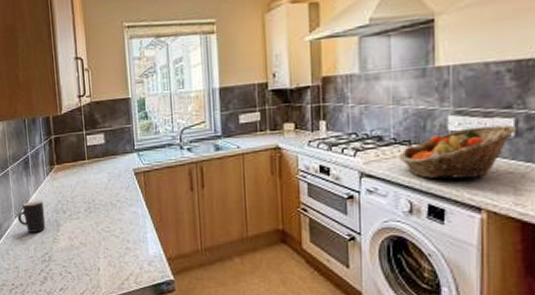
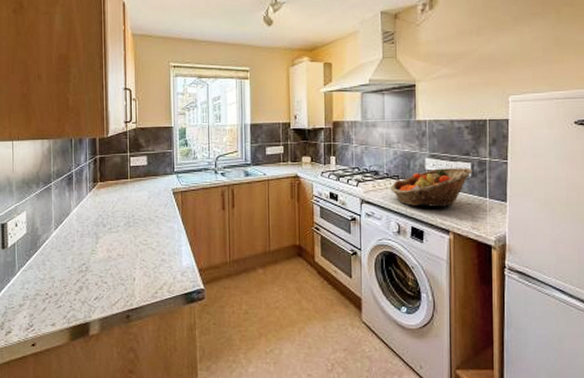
mug: present [17,201,46,232] -> none [56,215,85,244]

